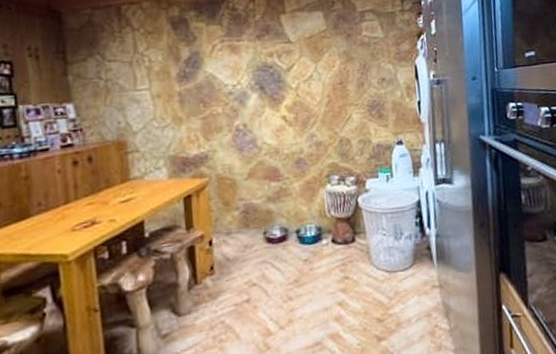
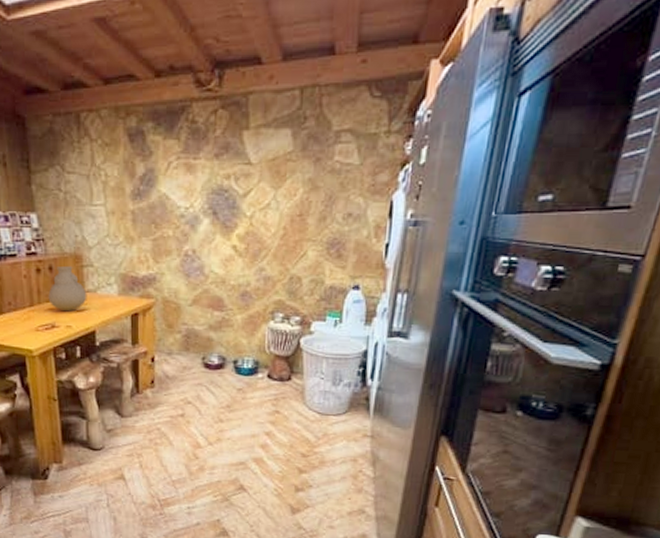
vase: none [87,153,133,204] -> present [48,265,87,312]

